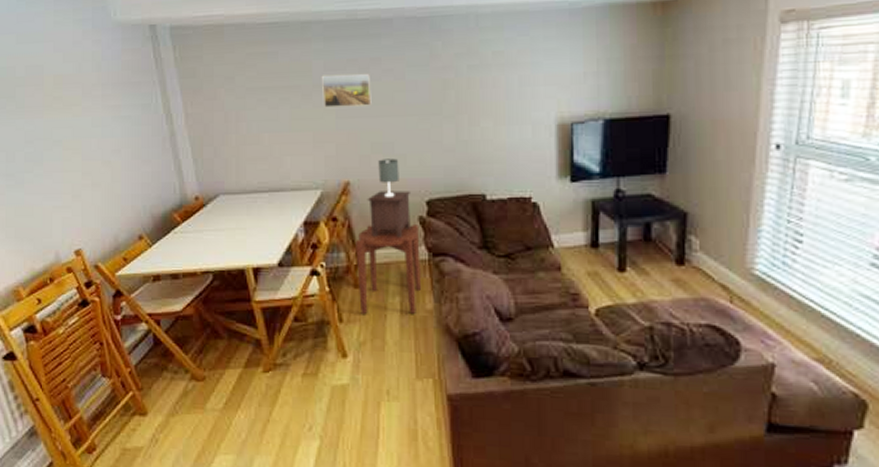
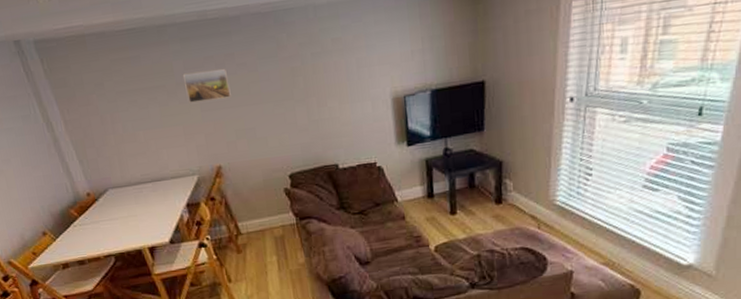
side table: present [356,225,422,314] -> none [233,196,294,273]
table lamp: present [367,158,411,239] -> none [238,141,278,210]

